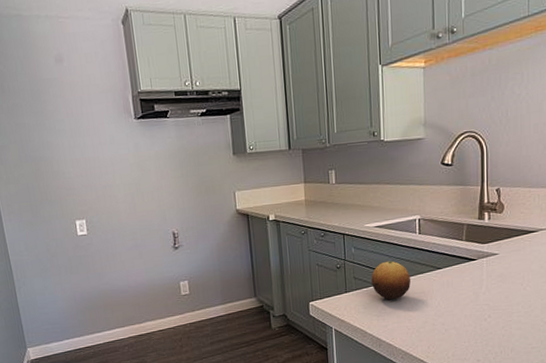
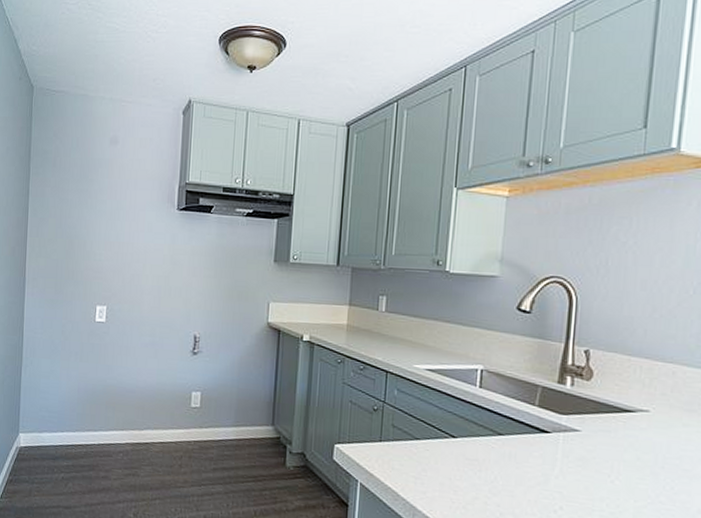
fruit: present [371,261,410,300] -> none [413,413,463,462]

